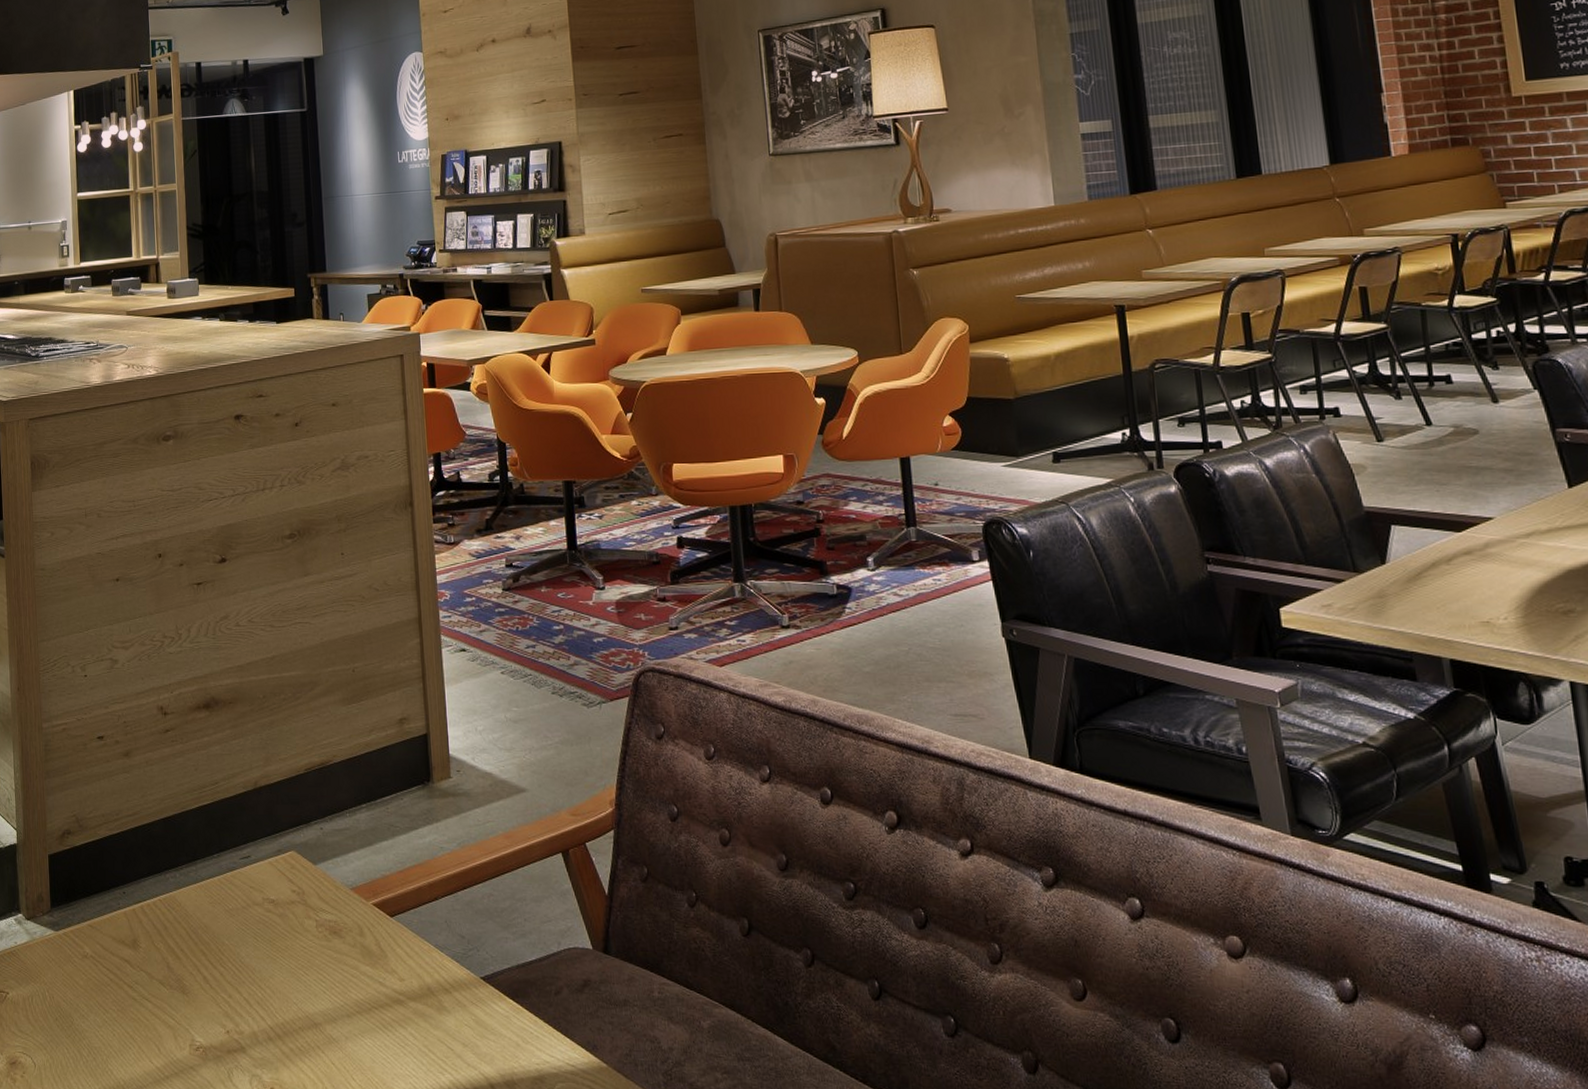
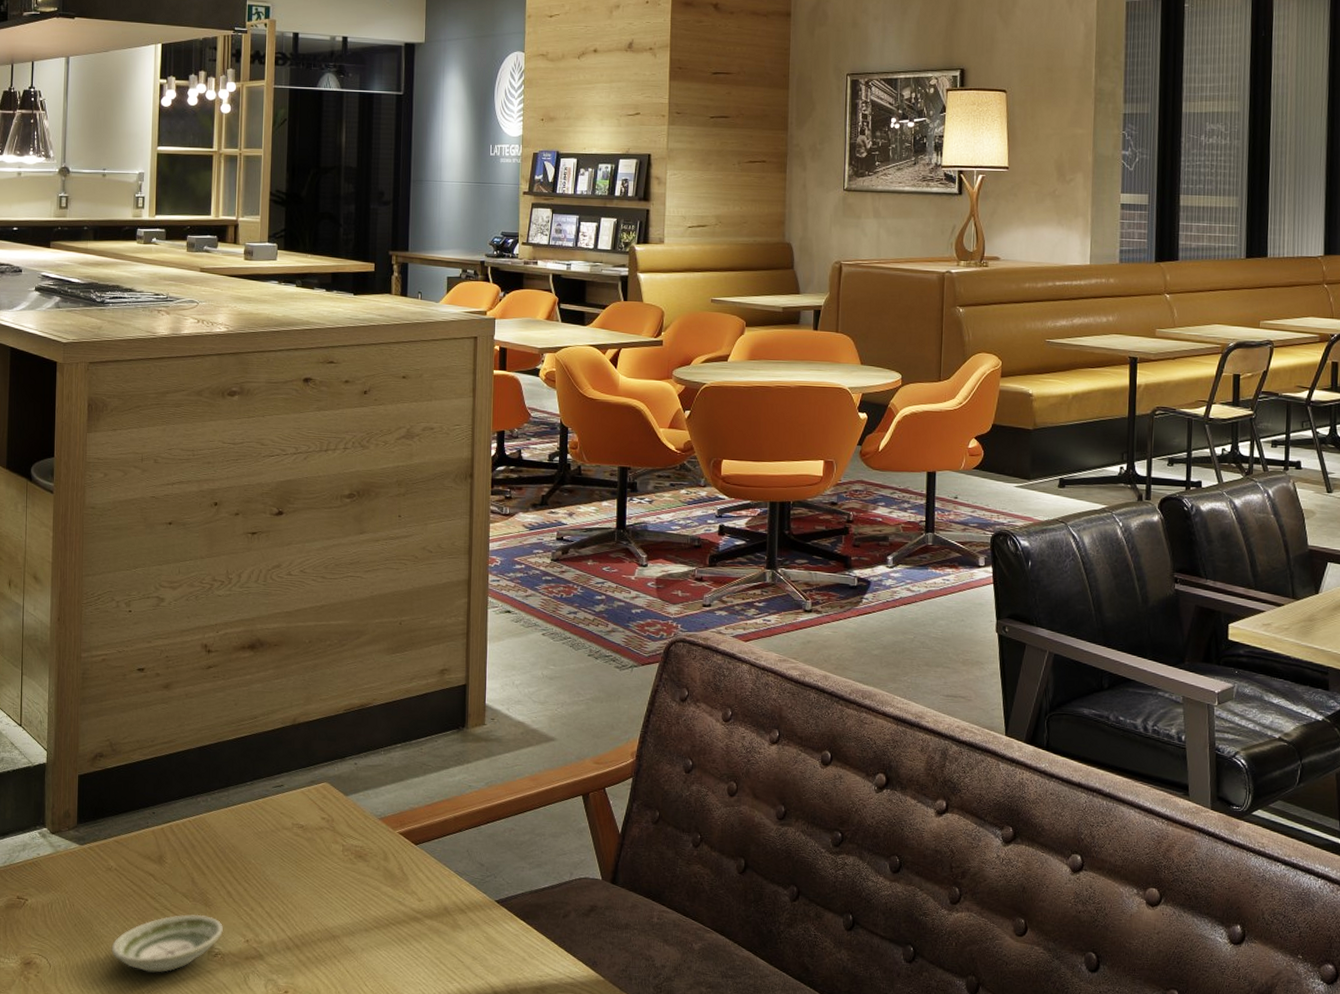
saucer: none [93,1003,203,1070] -> present [111,914,223,973]

